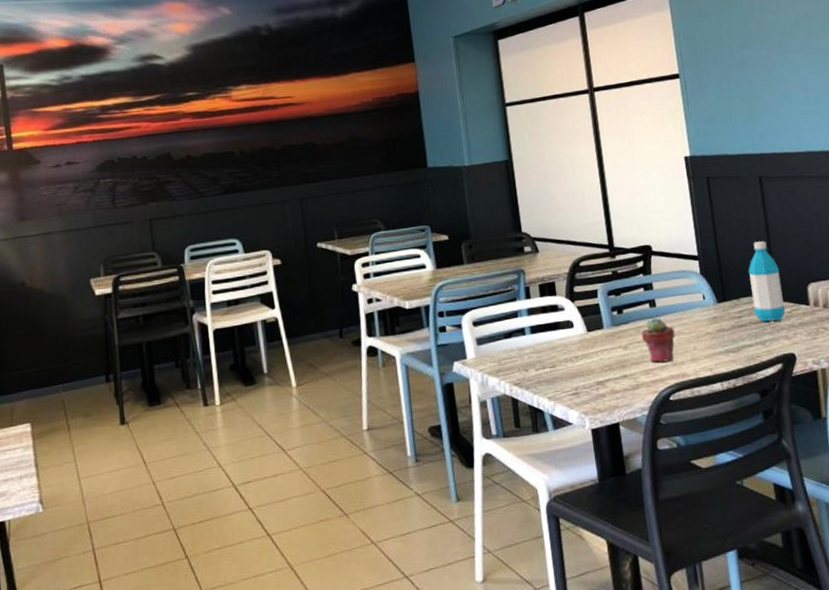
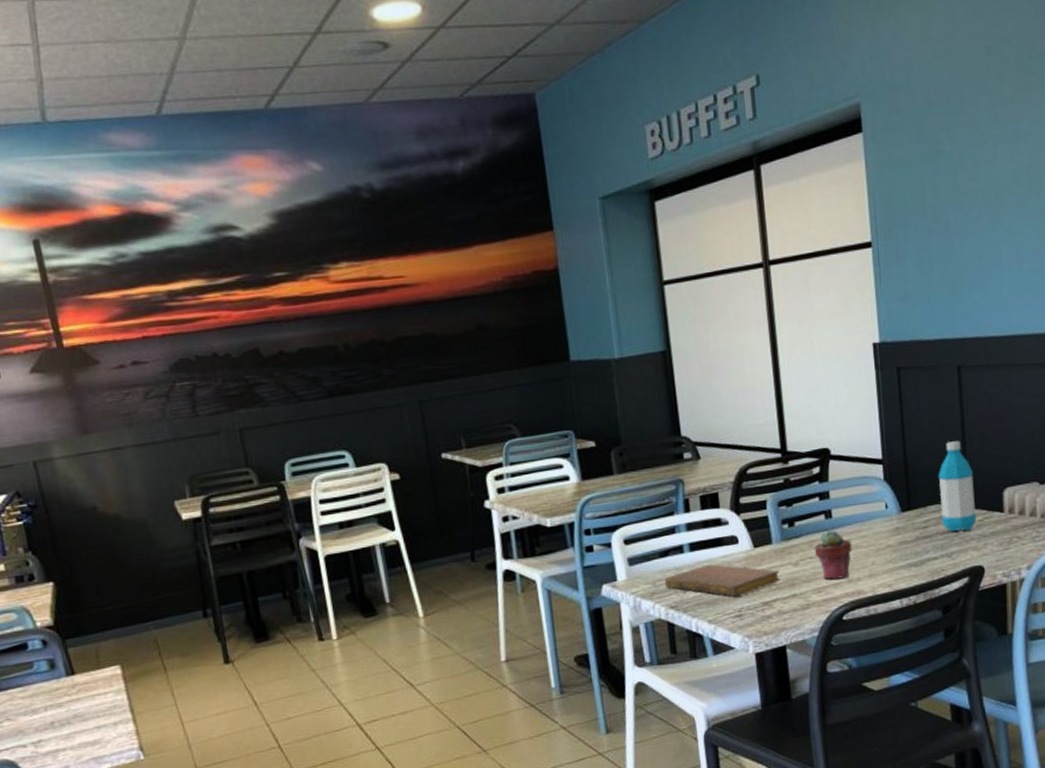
notebook: none [508,346,612,376] -> present [664,564,781,597]

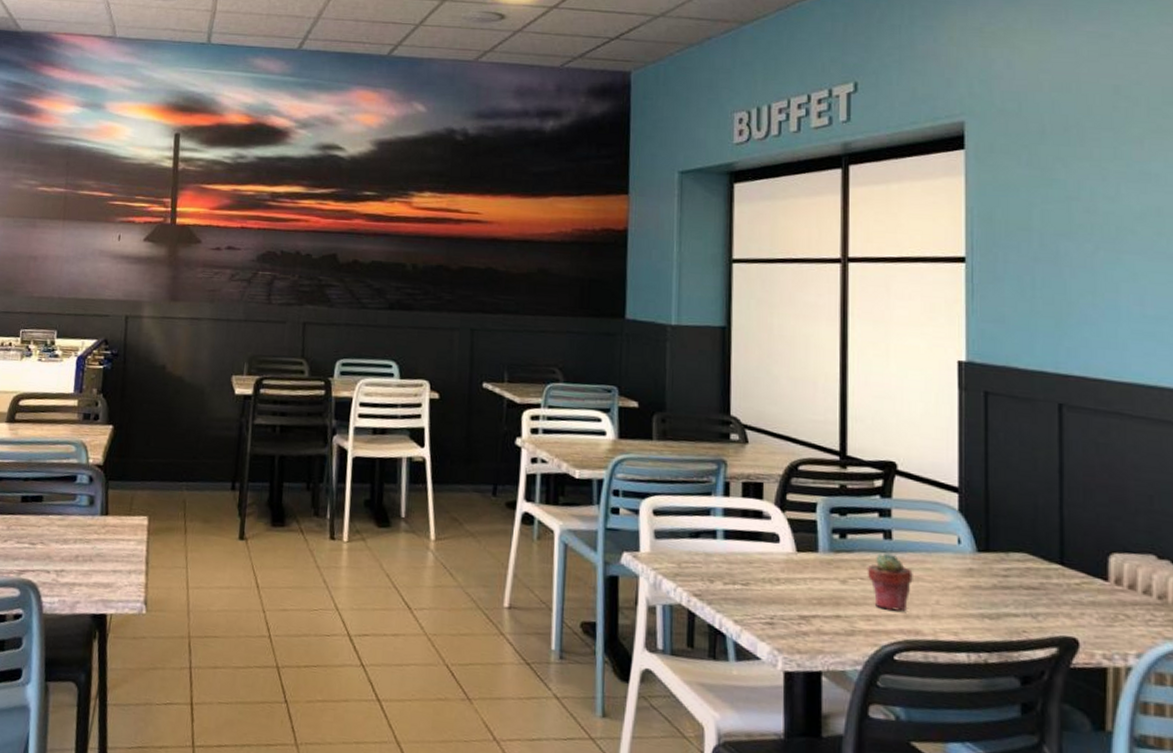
notebook: present [664,564,781,597] -> none [690,557,824,602]
water bottle: present [938,440,977,531] -> none [1026,484,1073,593]

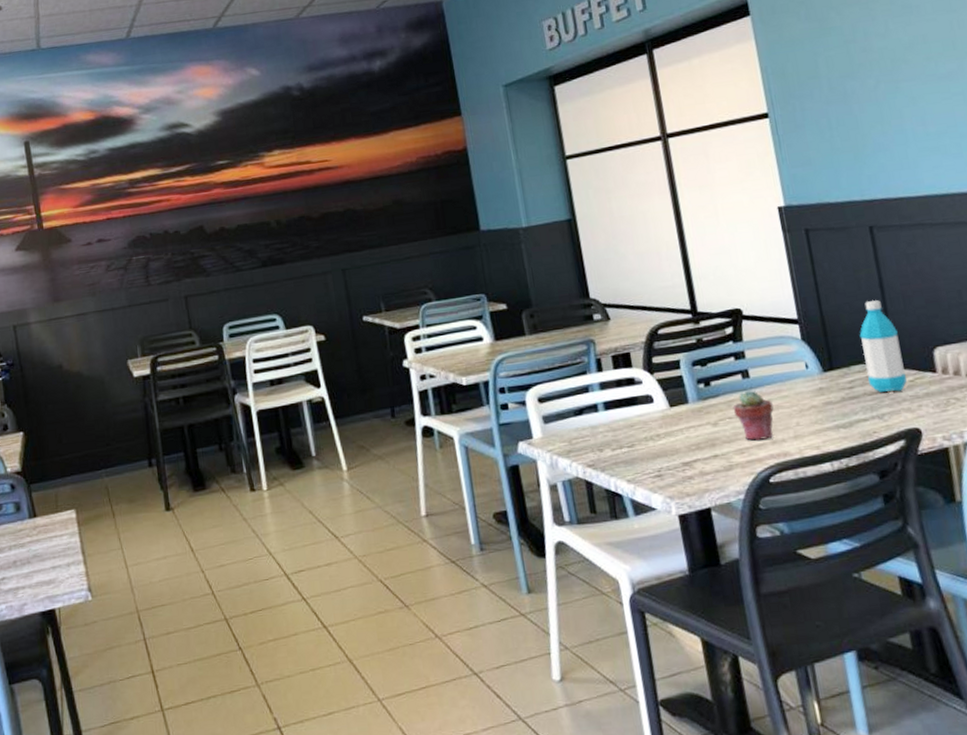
water bottle: none [1026,484,1073,593] -> present [859,299,908,392]

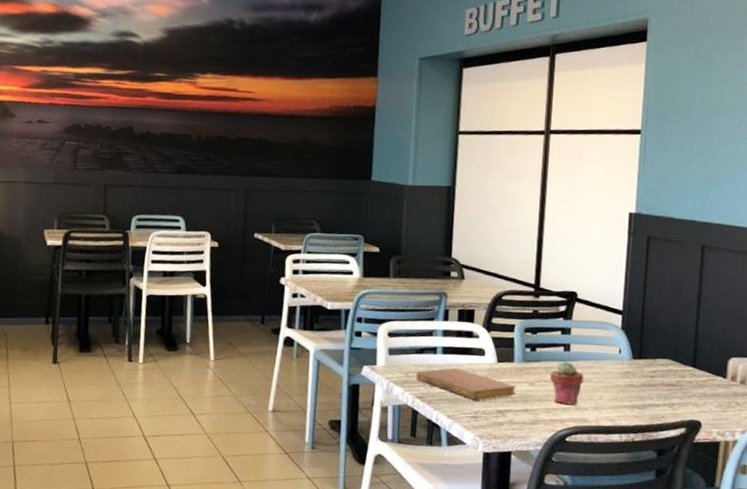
notebook: none [580,423,700,456] -> present [415,368,517,401]
water bottle: present [859,299,908,392] -> none [667,307,703,388]

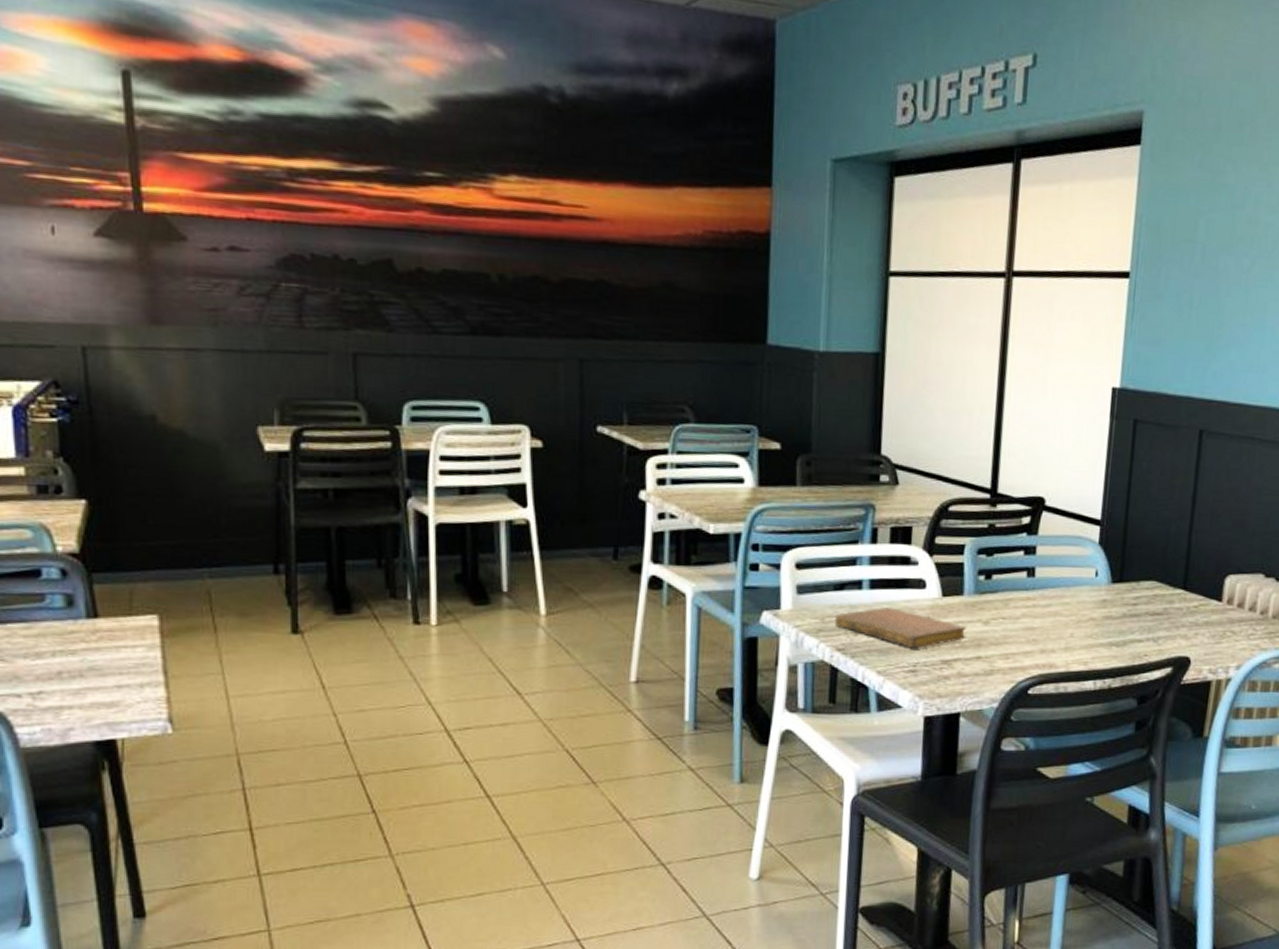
potted succulent: present [549,361,584,405] -> none [1009,591,1052,647]

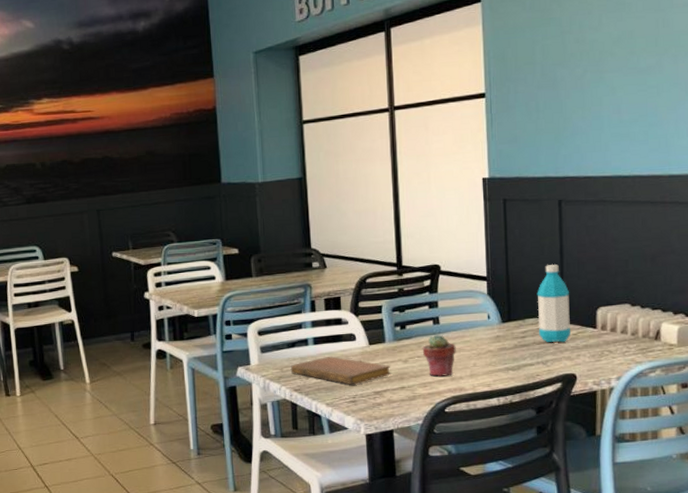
potted succulent: none [1009,591,1052,647] -> present [422,334,456,377]
water bottle: none [1153,512,1197,616] -> present [537,264,572,343]

